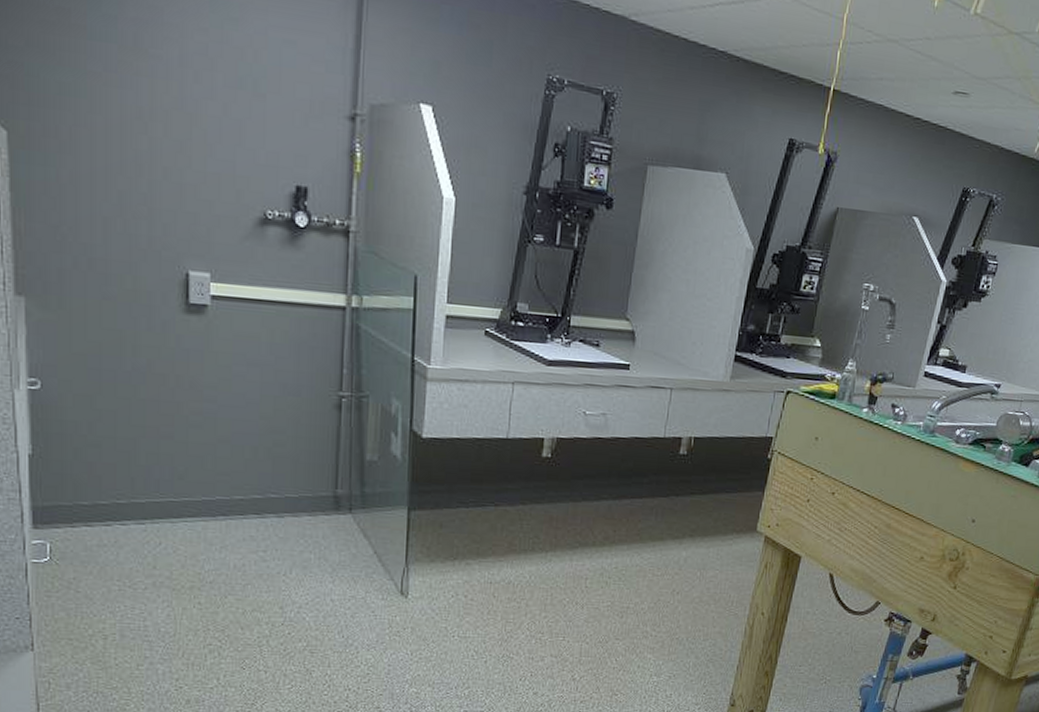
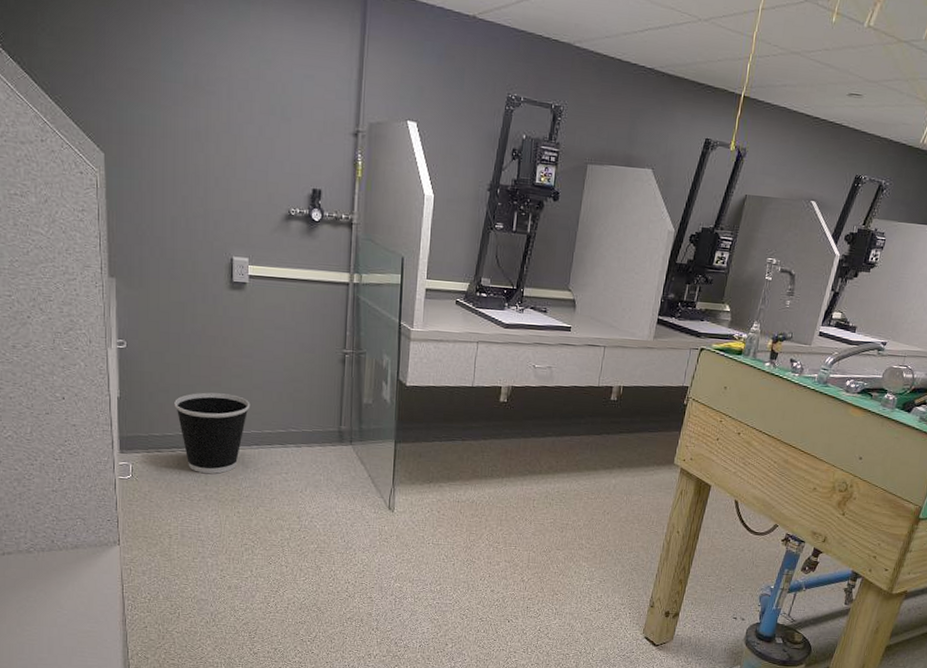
wastebasket: none [109,447,215,554] -> present [174,392,250,474]

